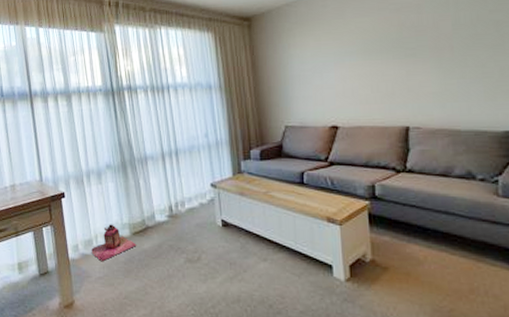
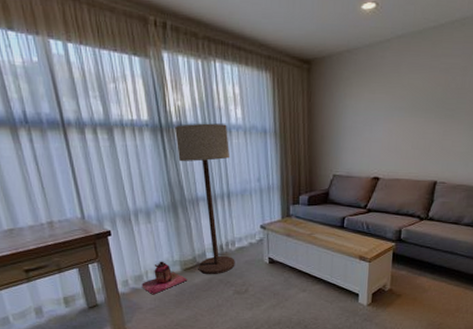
floor lamp: none [125,83,186,240] -> present [175,123,235,275]

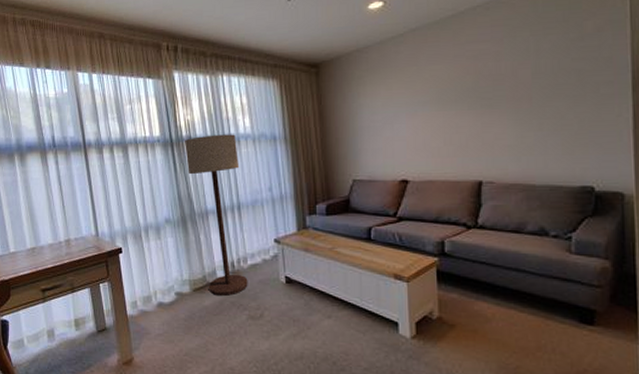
lantern: present [142,261,188,295] -> none [150,280,198,319]

